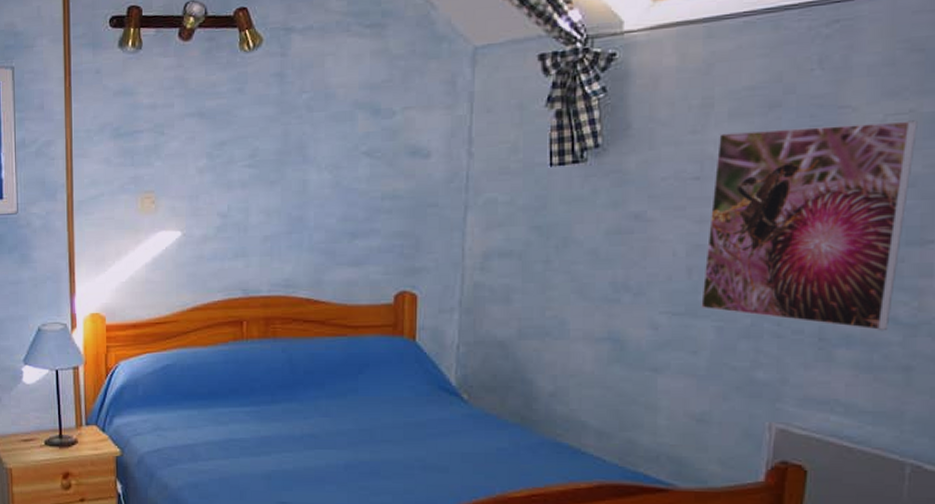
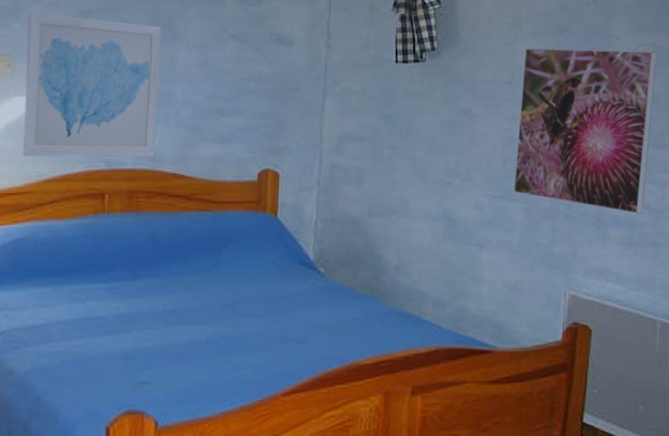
wall art: none [167,148,293,287] -> present [23,12,162,157]

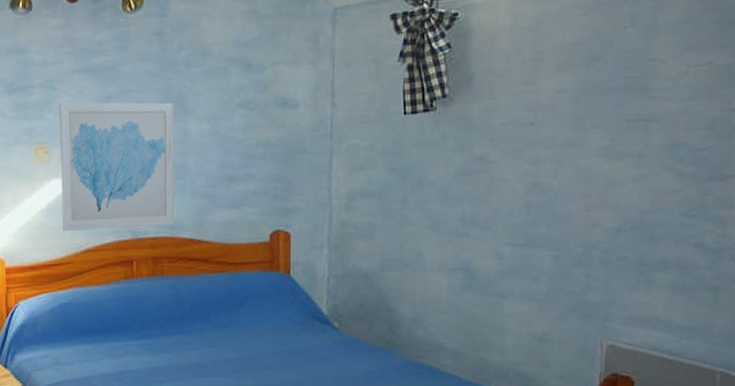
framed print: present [514,47,657,215] -> none [539,71,715,257]

